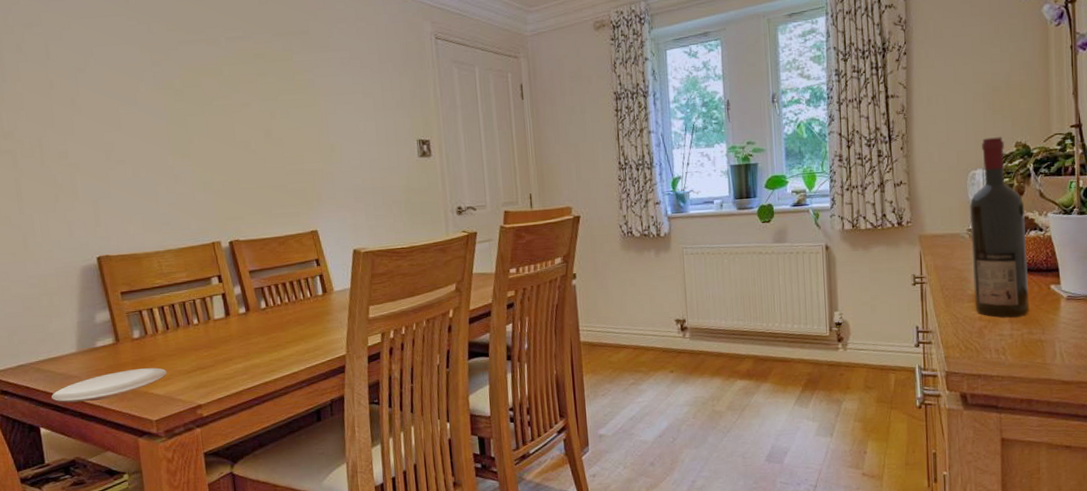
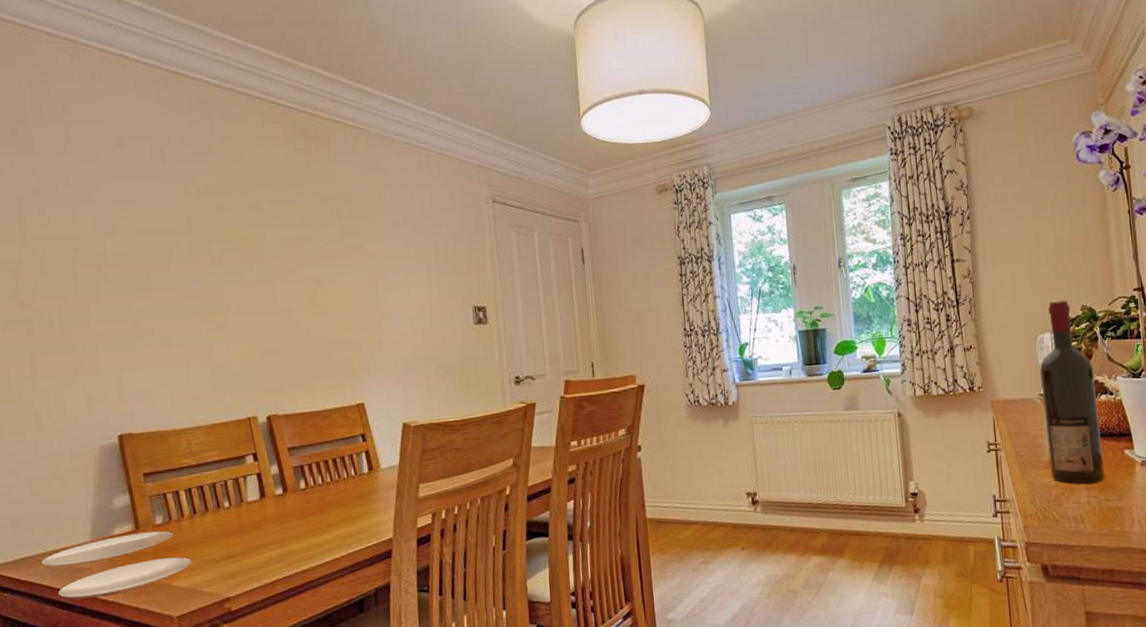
plate: none [35,344,149,375] -> present [41,530,173,568]

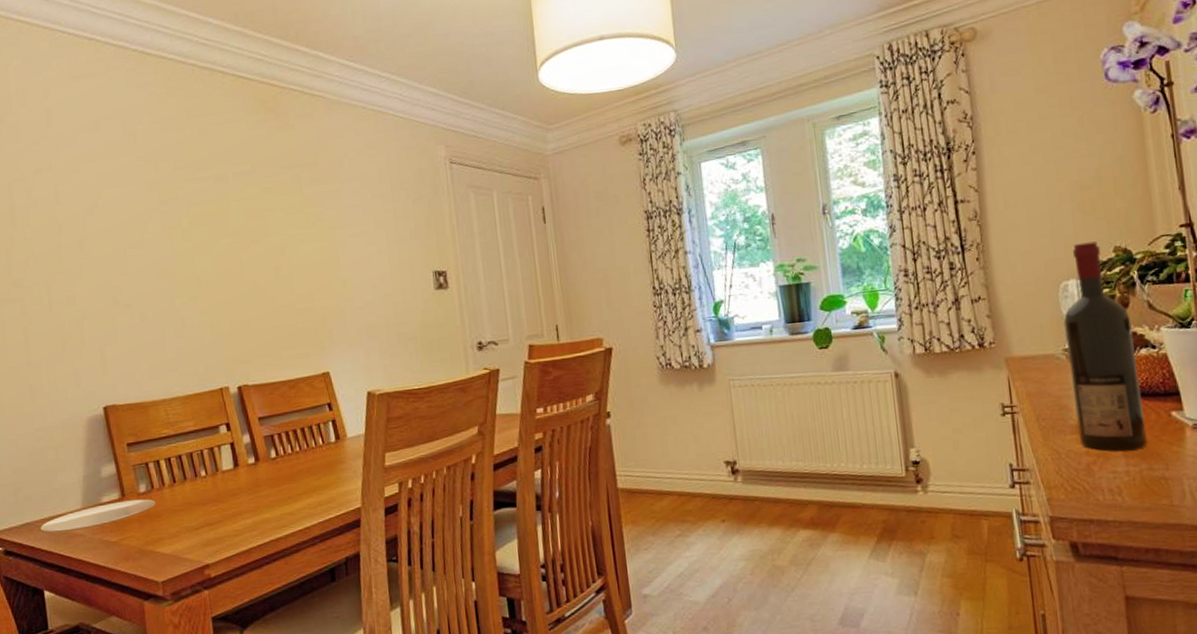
plate: present [58,557,192,600] -> none [56,524,174,564]

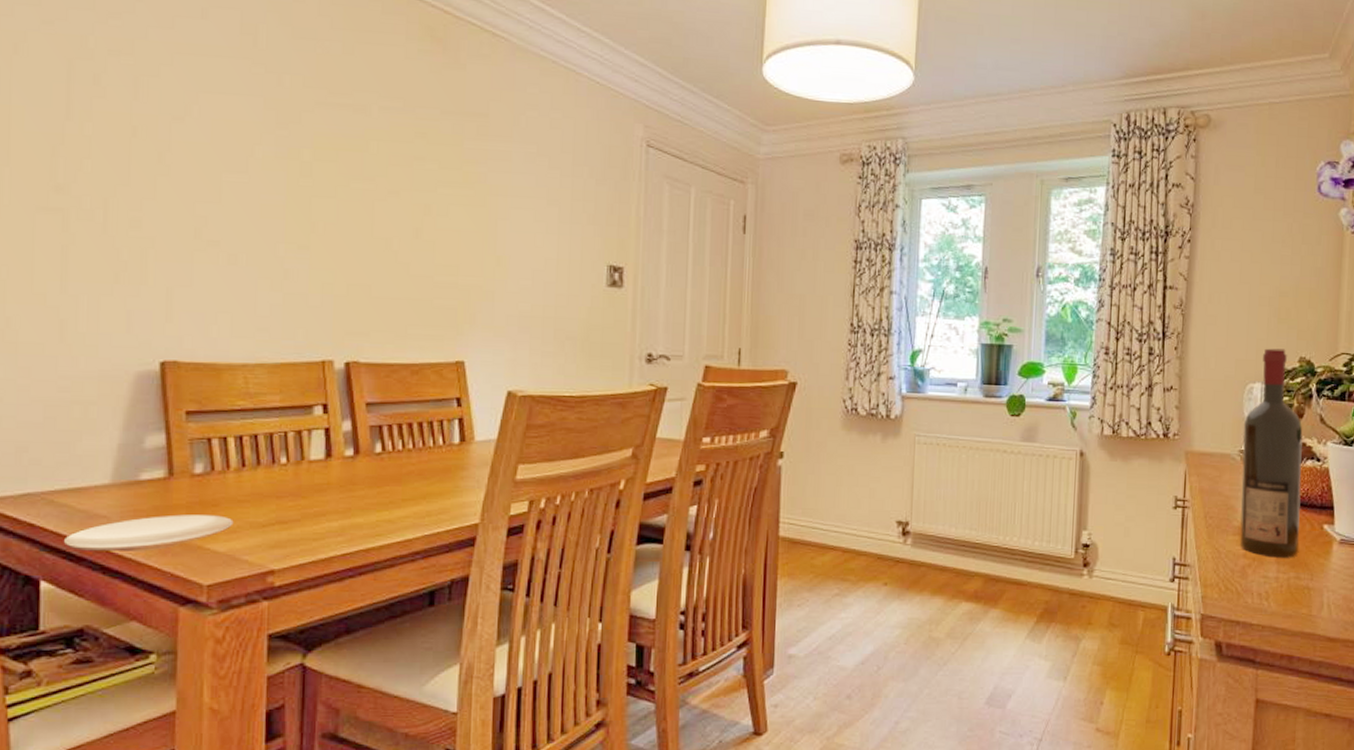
plate: present [40,499,156,534] -> none [47,481,214,511]
plate: none [56,524,174,564] -> present [64,514,234,552]

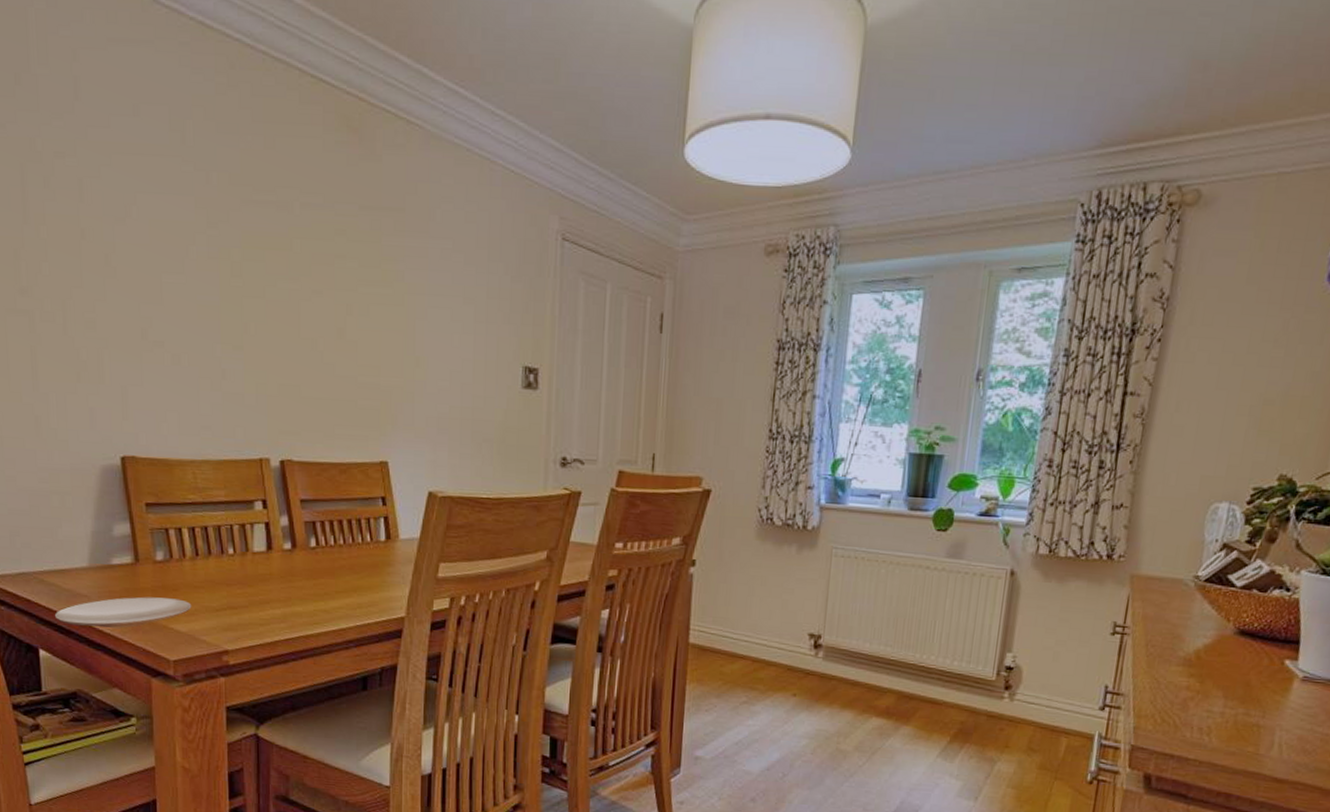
wine bottle: present [1240,348,1303,557] -> none [1183,464,1274,692]

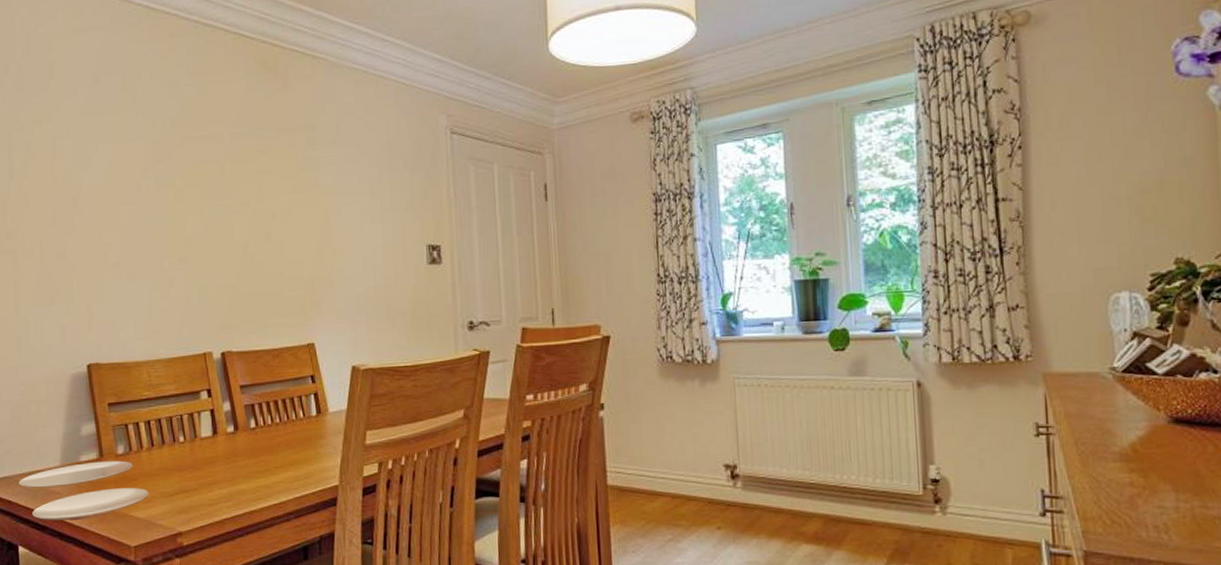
plate: none [39,566,173,592] -> present [19,461,133,489]

